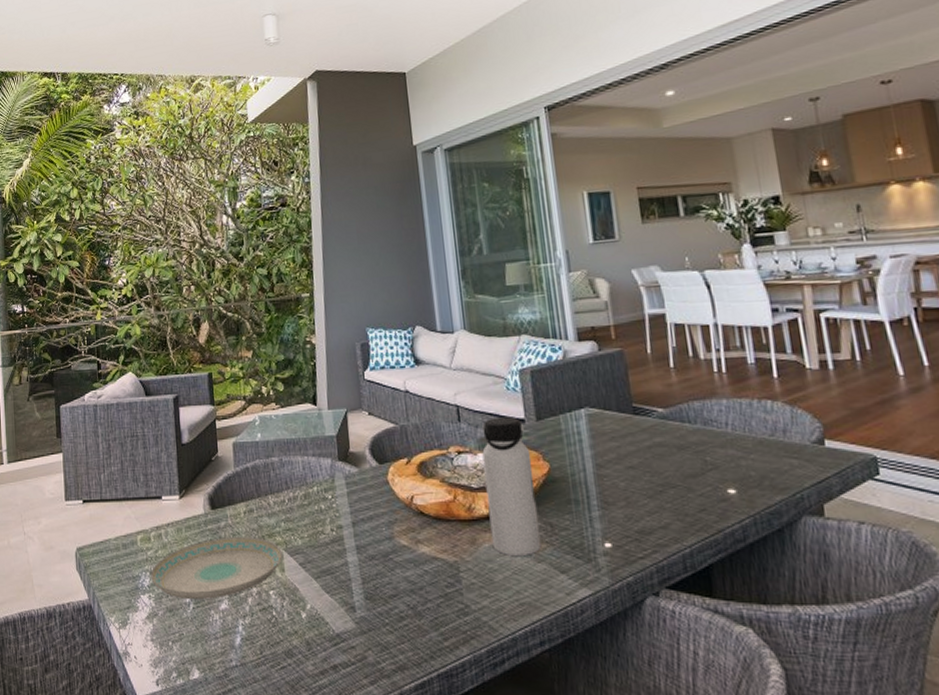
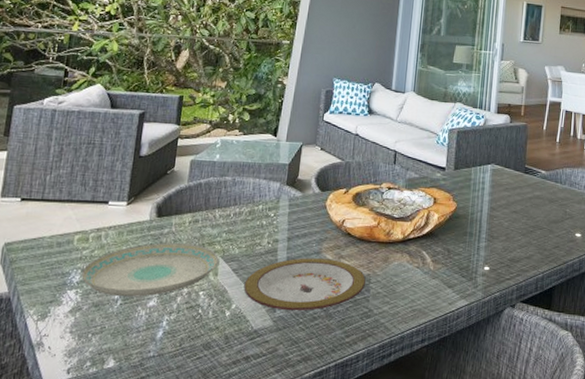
plate: none [315,545,454,610] -> present [243,258,366,311]
water bottle: present [482,417,542,555] -> none [400,164,445,273]

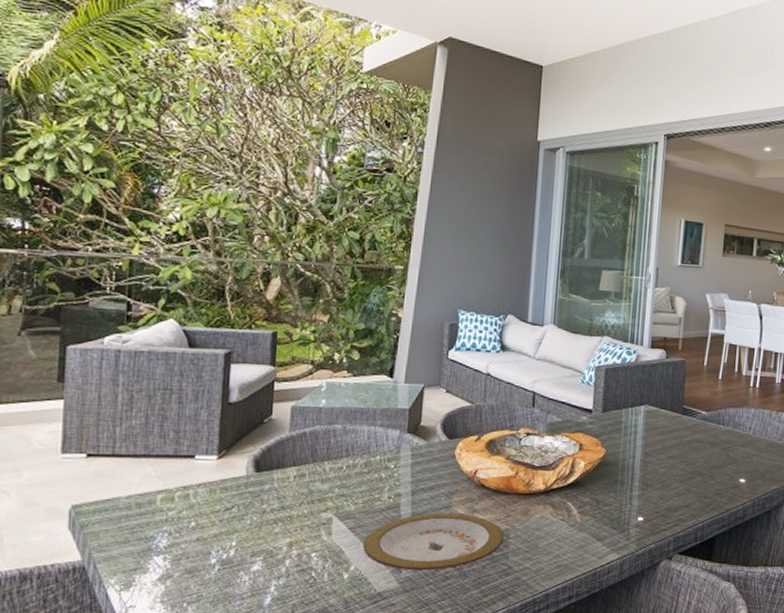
plate: present [81,243,219,297] -> none [169,500,332,562]

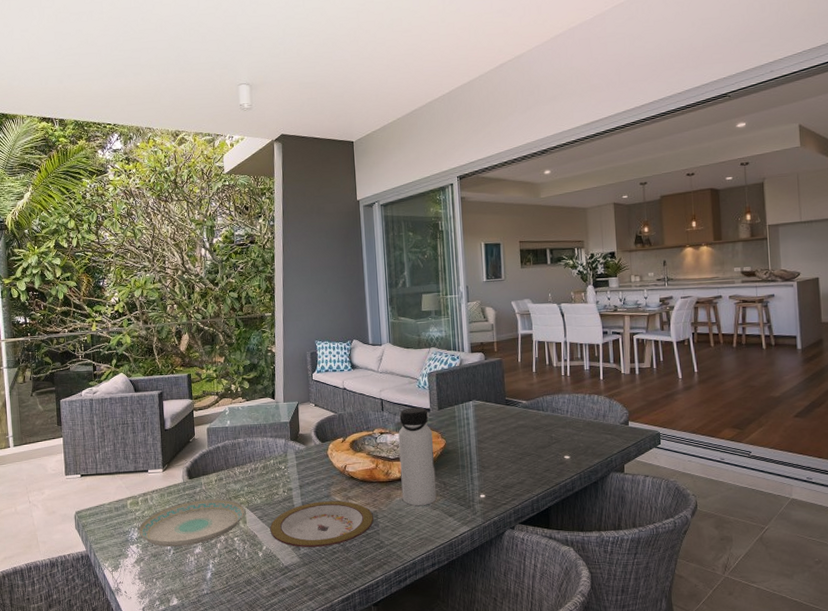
plate: none [169,500,332,562] -> present [138,499,245,547]
water bottle: none [543,406,592,526] -> present [398,407,437,506]

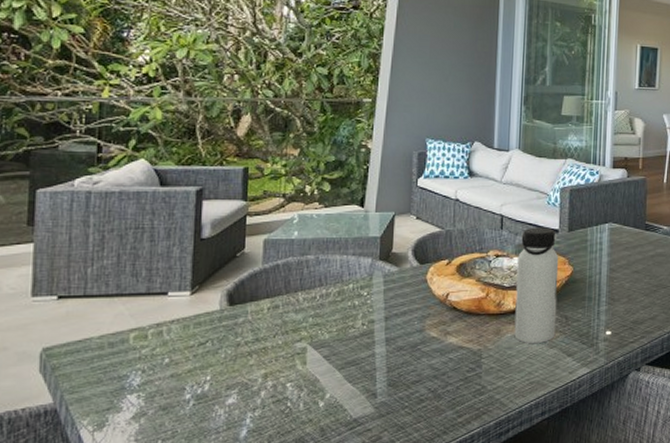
plate: present [138,499,245,547] -> none [143,332,306,397]
plate: present [270,500,374,548] -> none [338,336,476,395]

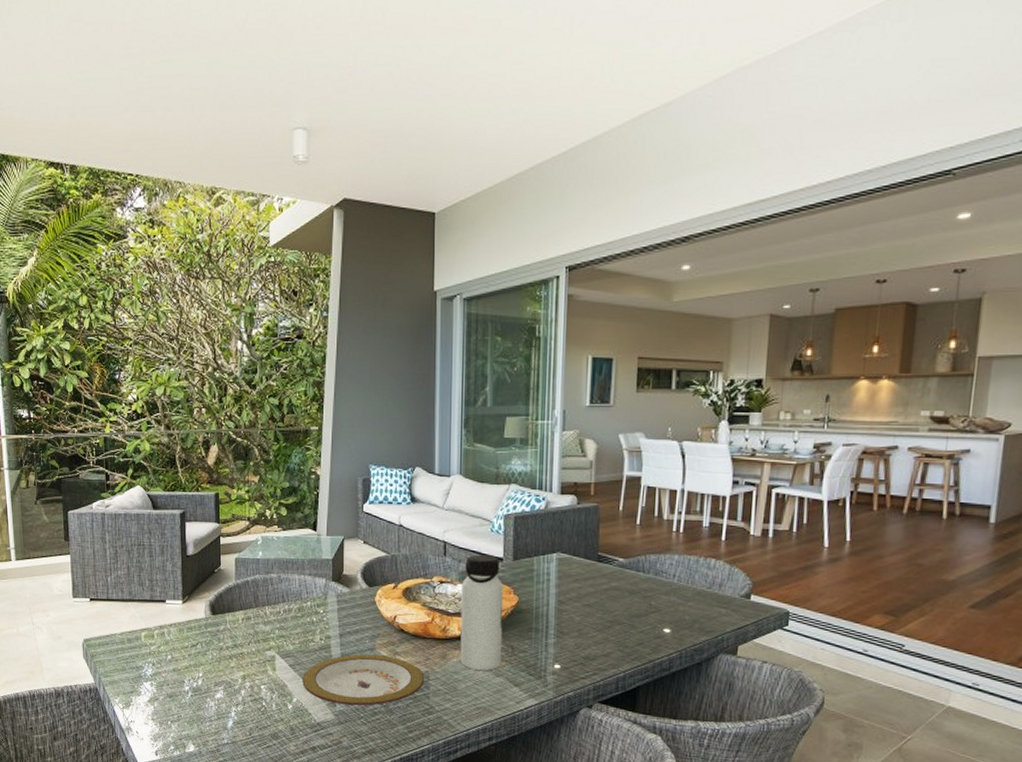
plate: none [338,336,476,395] -> present [302,654,424,706]

